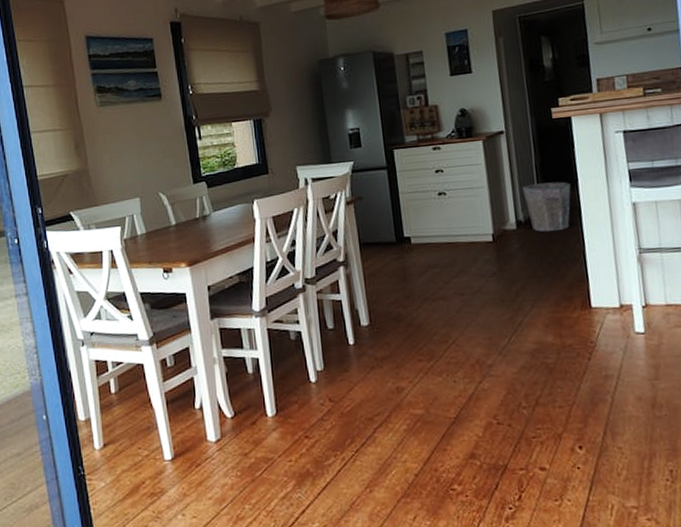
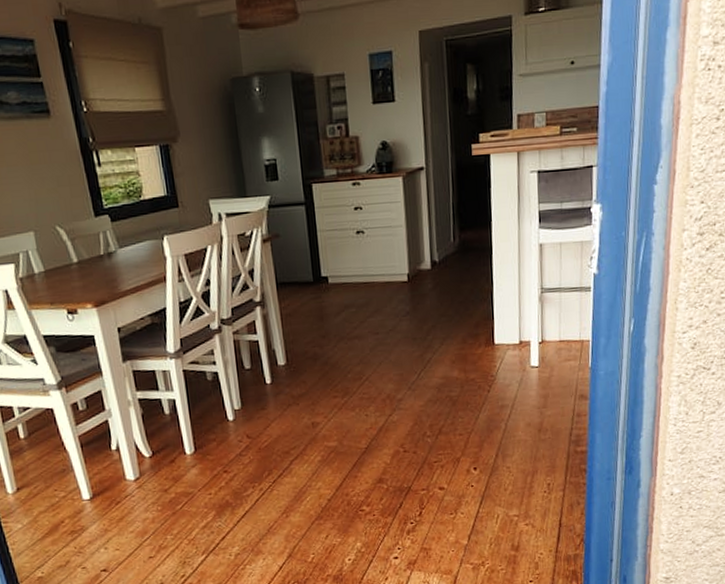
waste bin: present [522,181,571,232] -> none [439,221,485,272]

